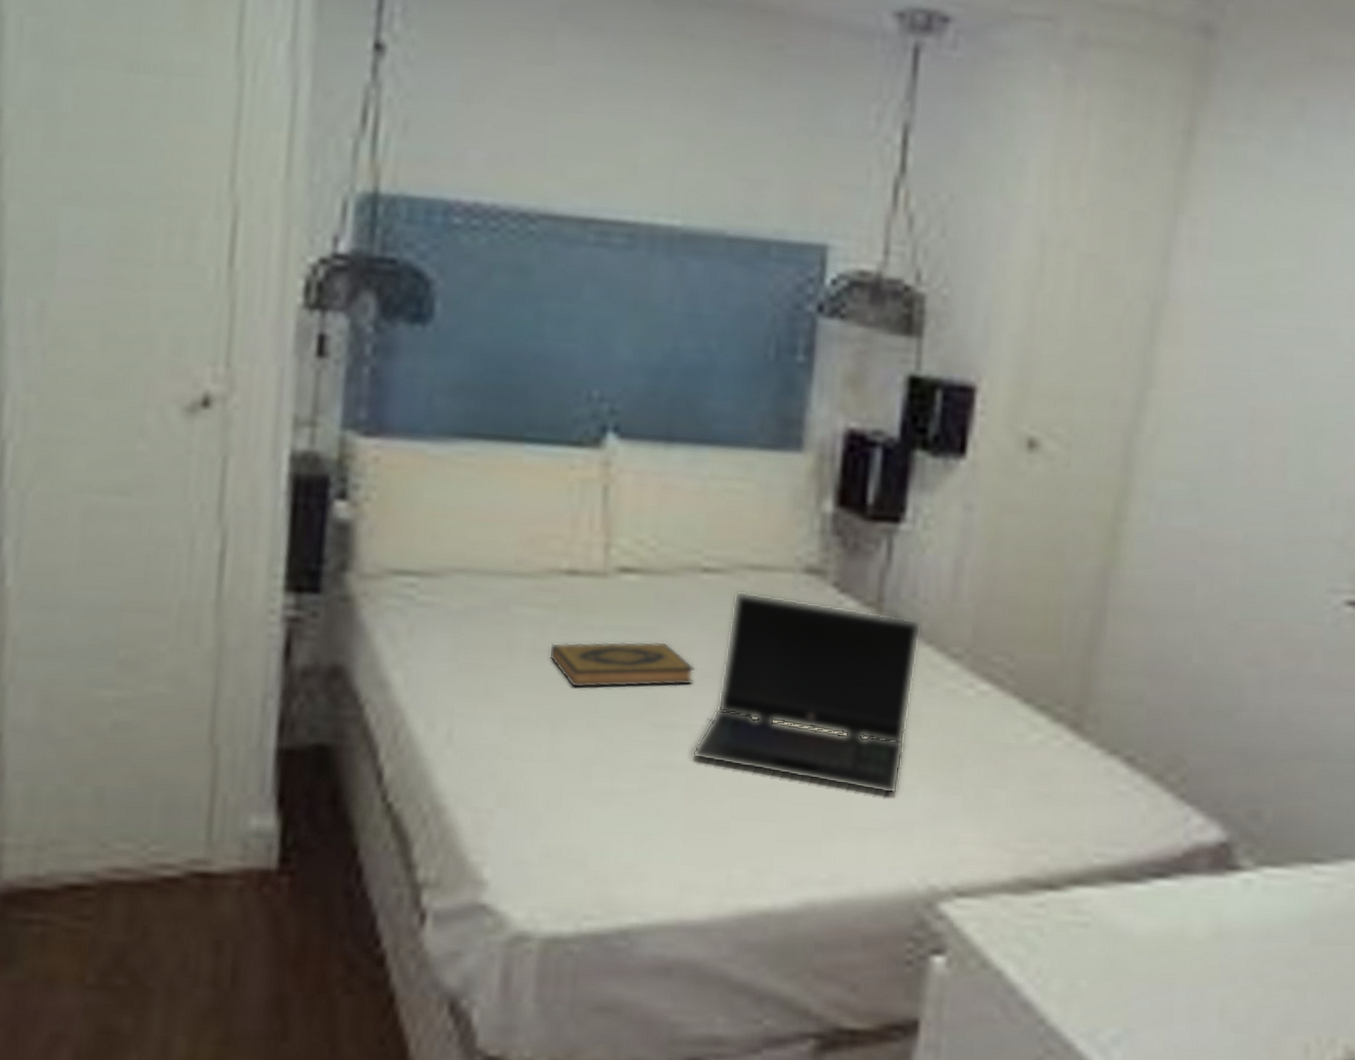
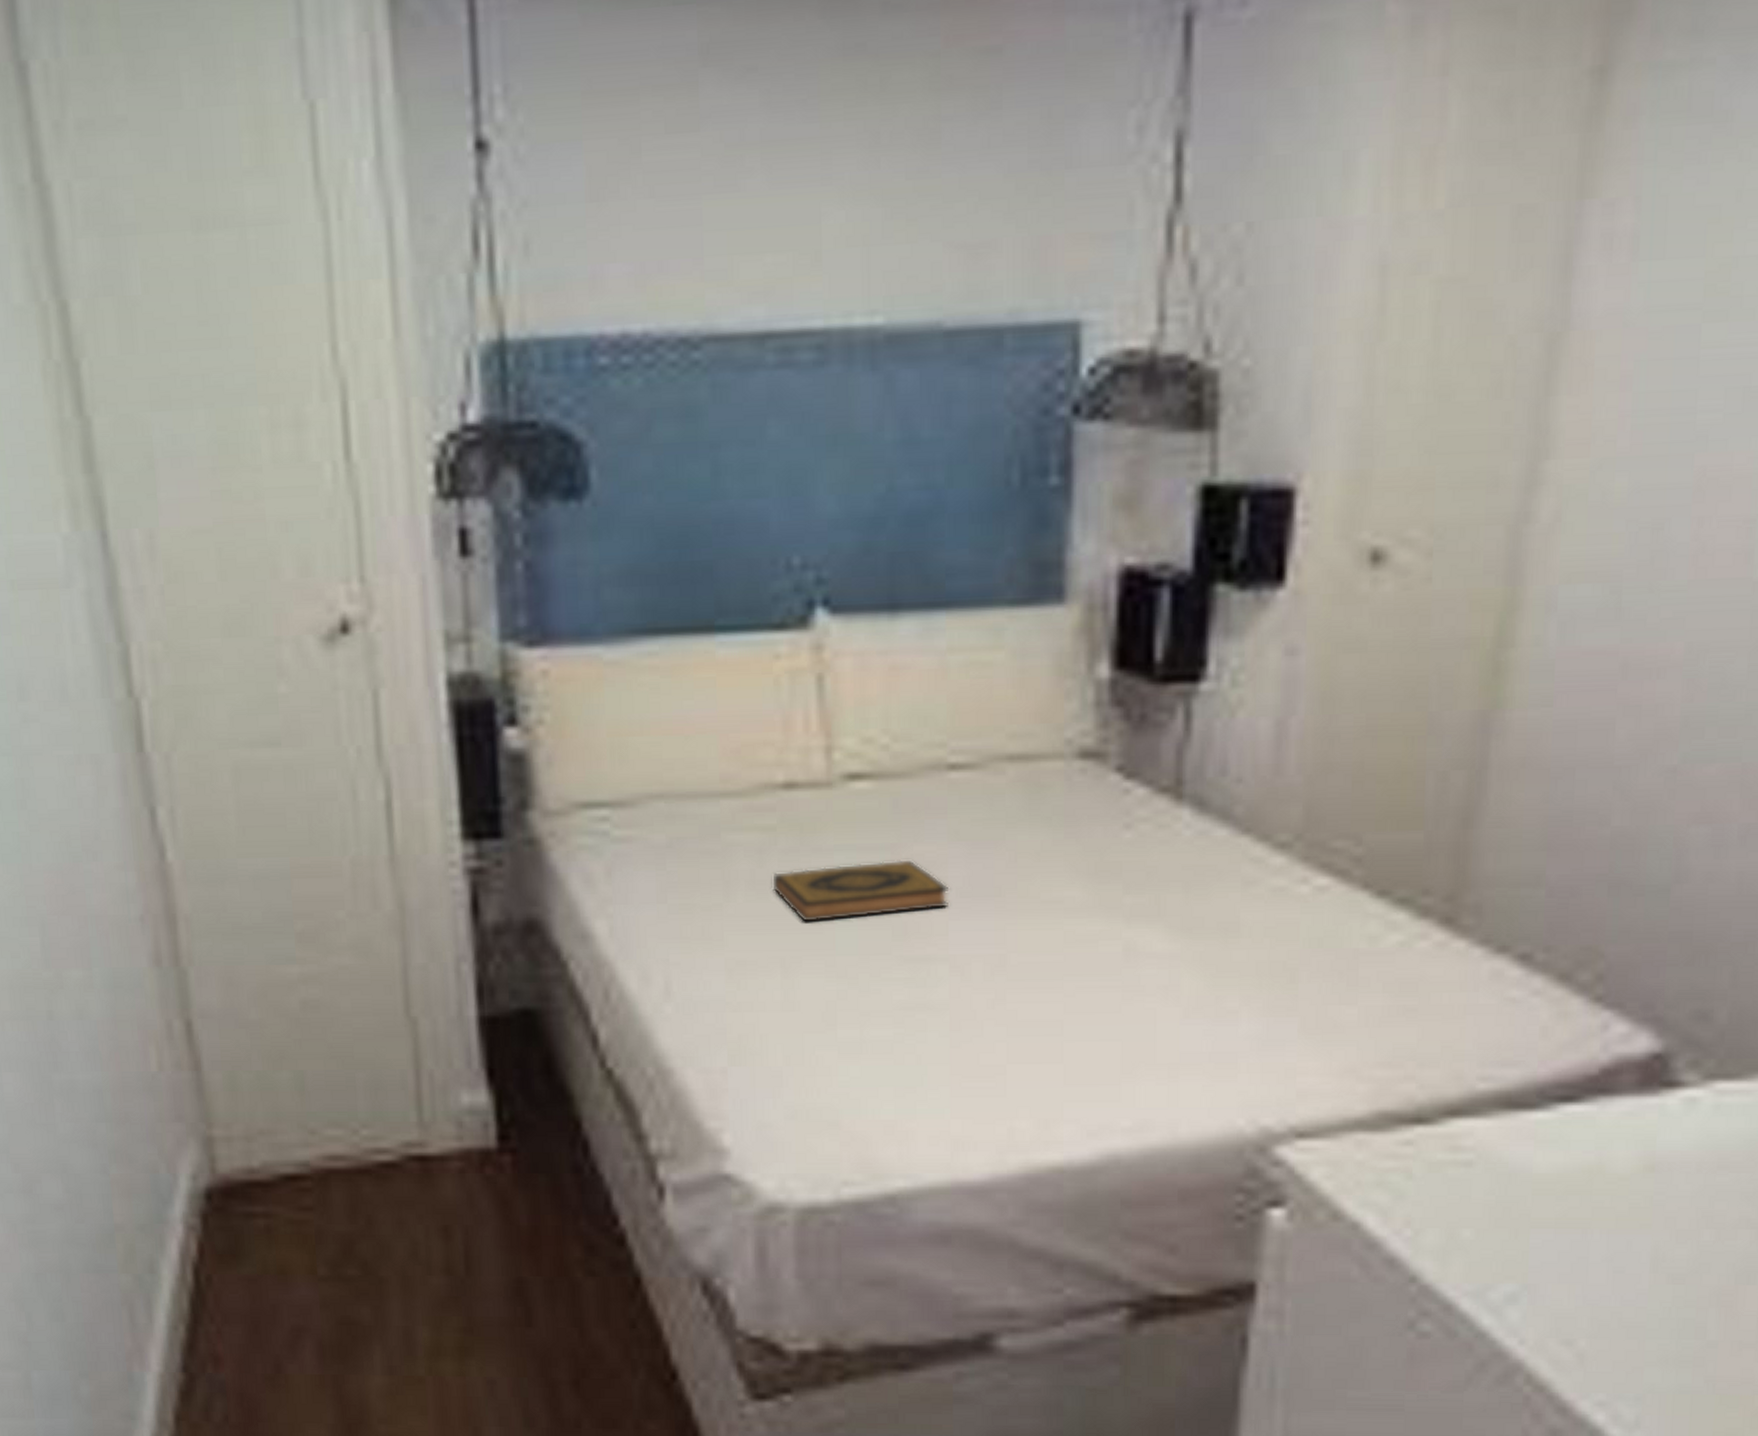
laptop computer: present [691,590,922,795] -> none [953,787,1236,1022]

